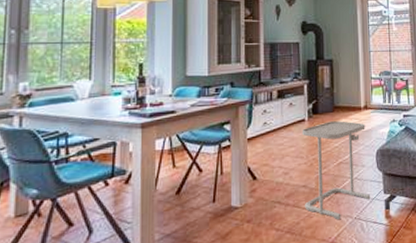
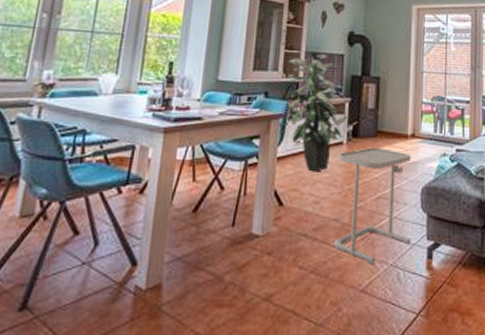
indoor plant: none [250,44,306,147] -> present [286,54,346,171]

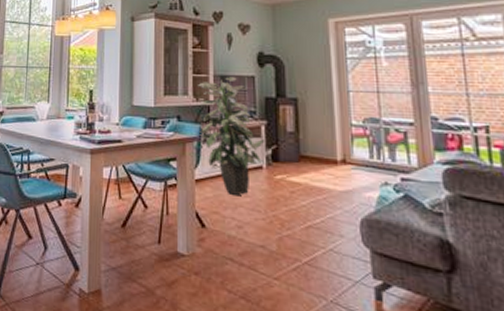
side table: present [334,147,411,265] -> none [258,173,353,299]

